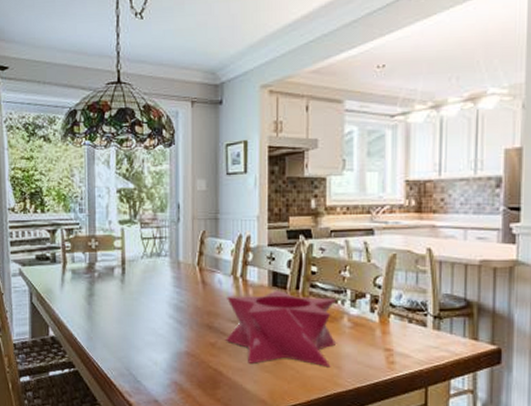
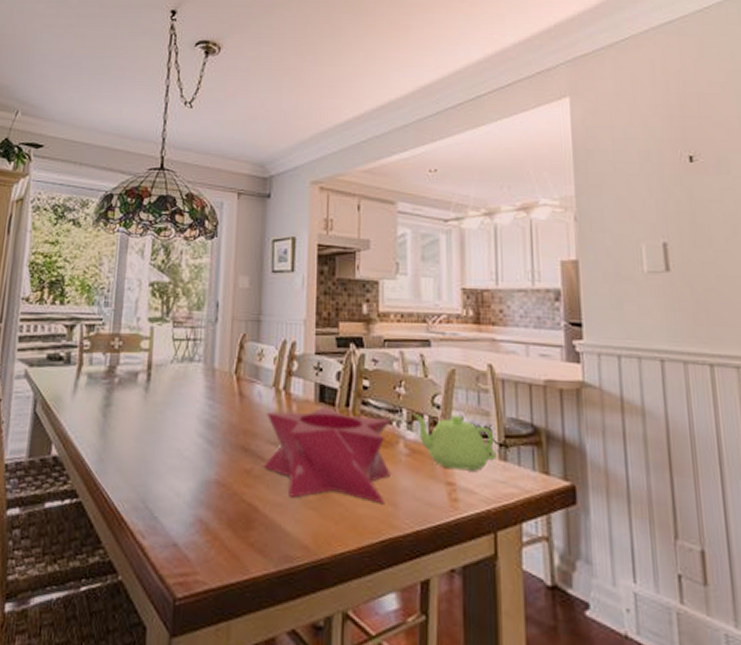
teapot: none [355,292,431,339] -> present [412,412,497,471]

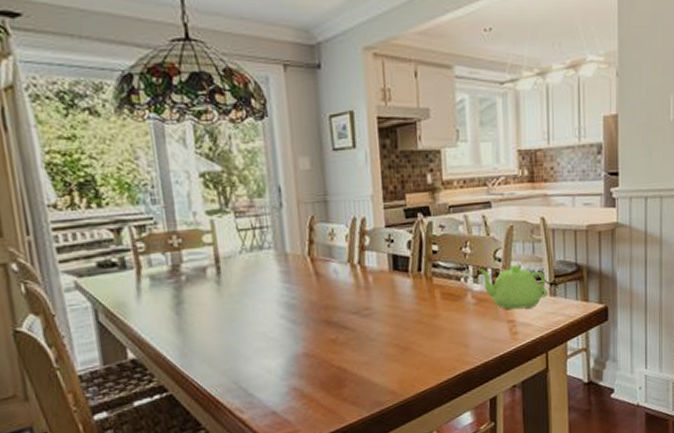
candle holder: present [263,406,392,505] -> none [343,273,463,355]

